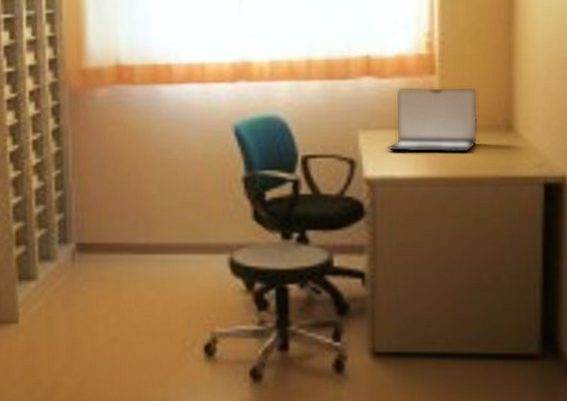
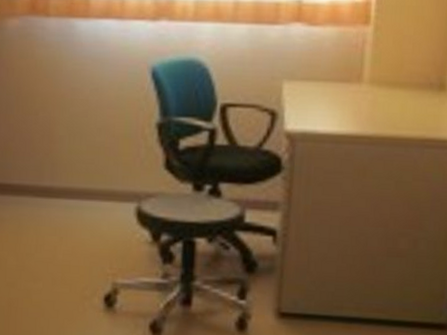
laptop: present [387,86,479,154] -> none [311,37,414,111]

